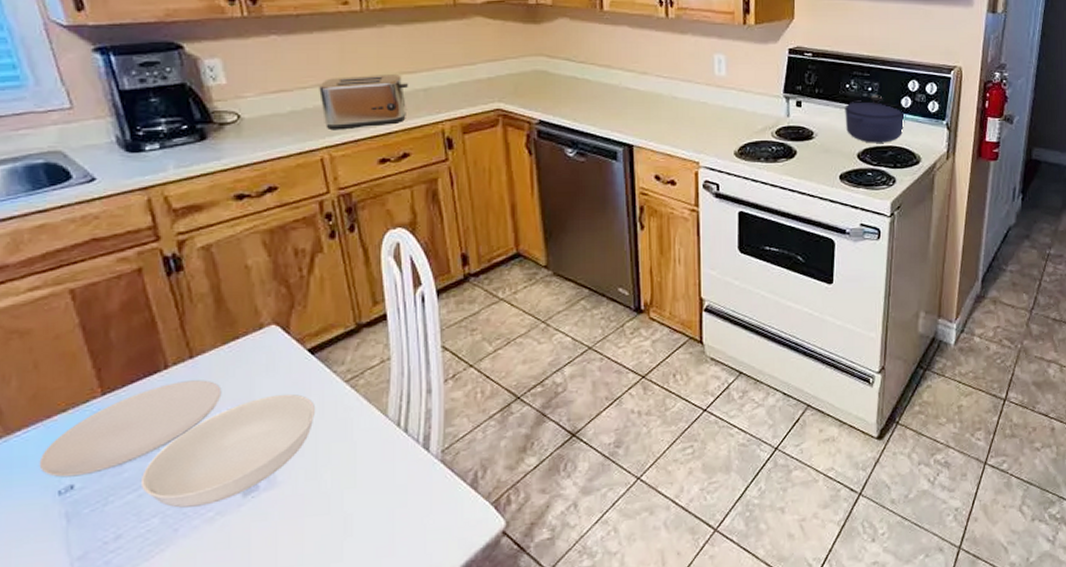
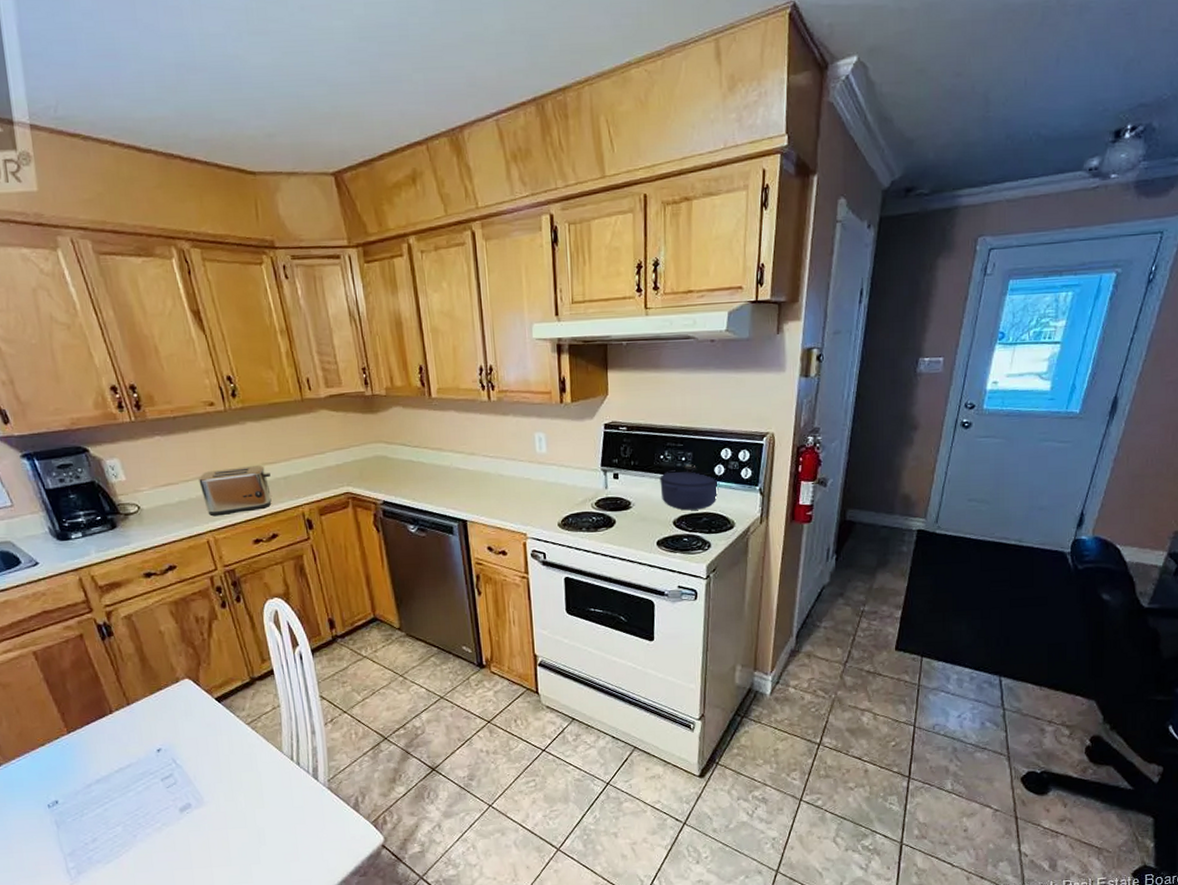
plate: present [39,380,222,478] -> none [31,722,155,795]
bowl: present [140,393,315,508] -> none [104,733,227,820]

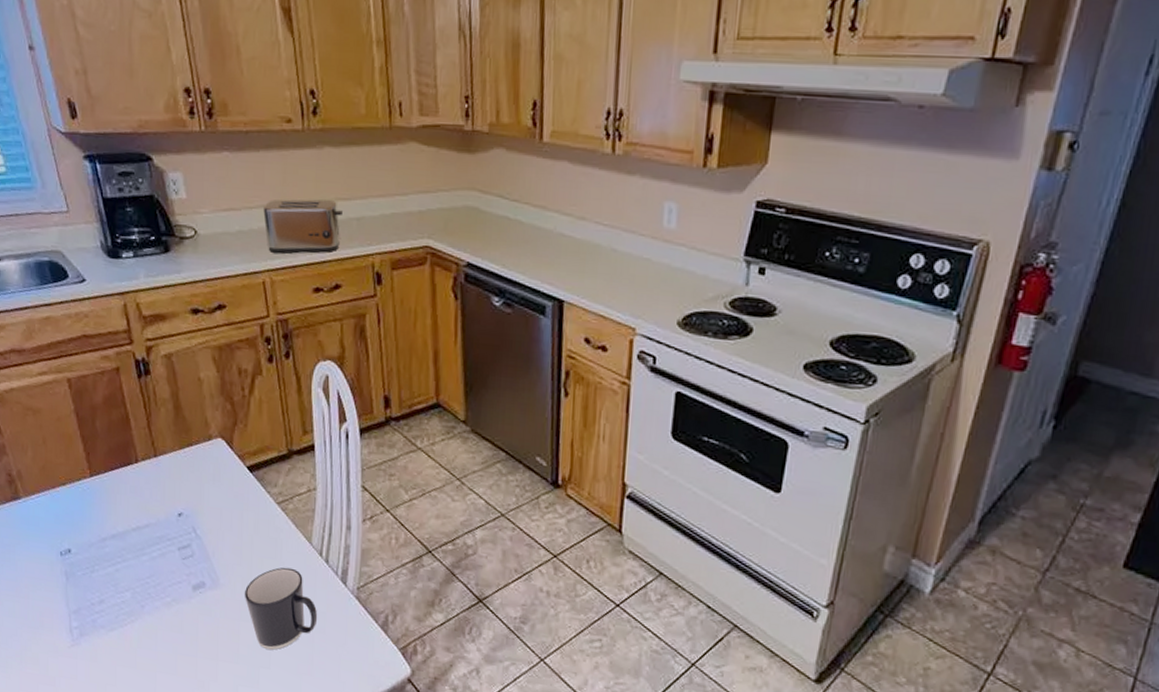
mug: none [227,775,297,848] -> present [244,567,318,650]
cooking pot: present [660,464,720,511] -> none [819,268,902,331]

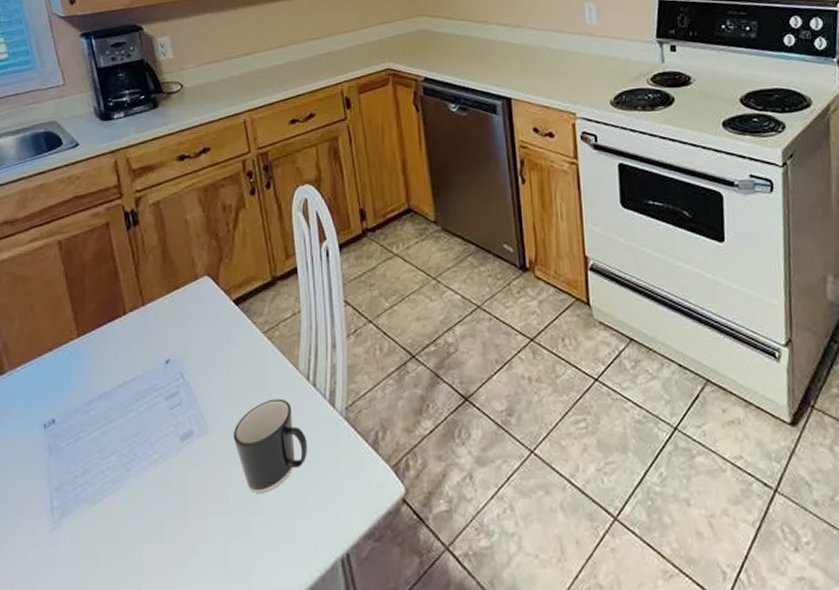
toaster: present [262,199,342,254] -> none [241,41,313,95]

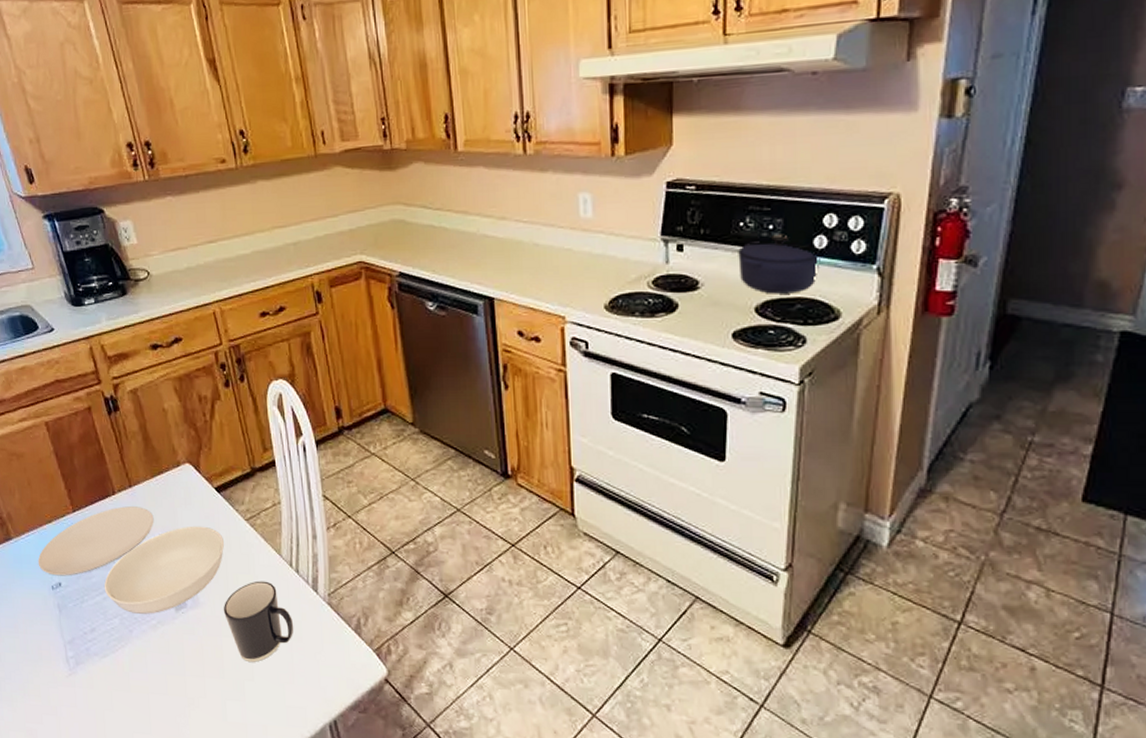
plate: none [31,326,166,412] -> present [38,506,154,576]
bowl: none [103,342,238,448] -> present [104,526,224,614]
cooking pot: none [722,34,791,86] -> present [738,234,820,294]

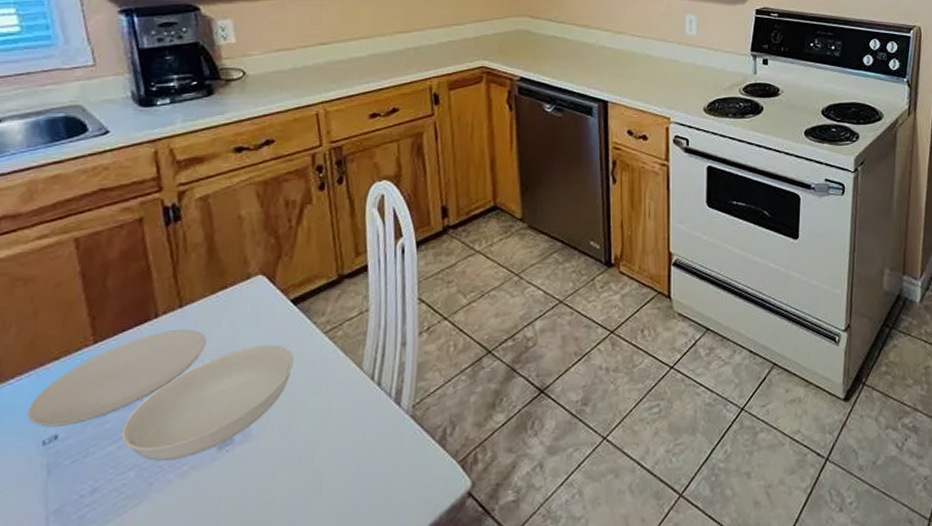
mug: present [223,580,294,662] -> none [281,399,368,499]
cooking pot: present [738,234,820,294] -> none [809,53,868,100]

